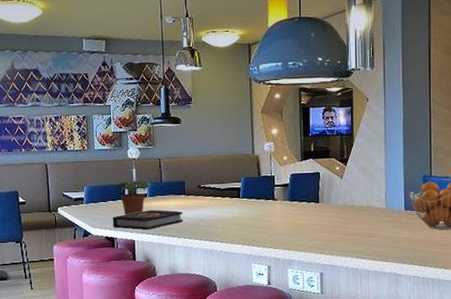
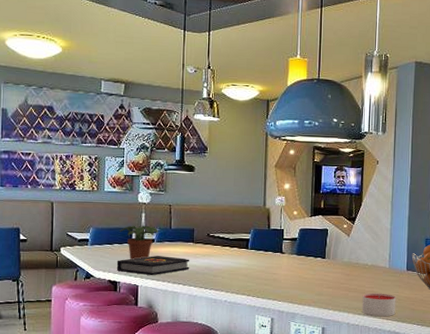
candle: none [359,235,396,259] -> present [361,293,396,317]

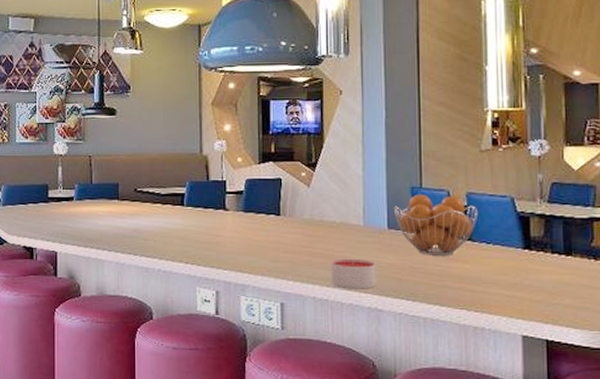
book: present [116,256,190,275] -> none [32,216,115,239]
potted plant: present [120,225,158,260] -> none [34,181,77,221]

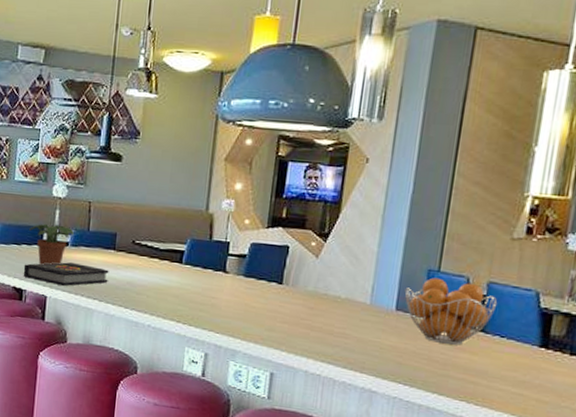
book: none [32,216,115,239] -> present [23,262,109,286]
potted plant: none [34,181,77,221] -> present [29,223,74,265]
candle: present [330,258,376,289] -> none [326,335,377,369]

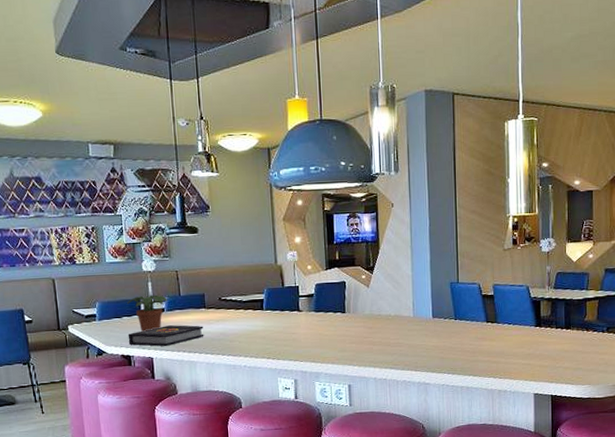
fruit basket: present [404,277,498,345] -> none [436,287,502,337]

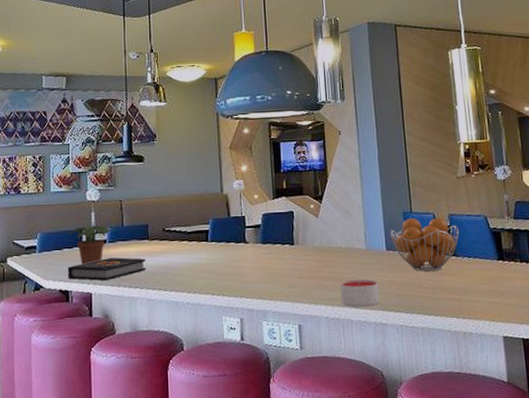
candle: none [387,344,424,369] -> present [339,279,380,307]
fruit basket: none [436,287,502,337] -> present [389,217,460,272]

